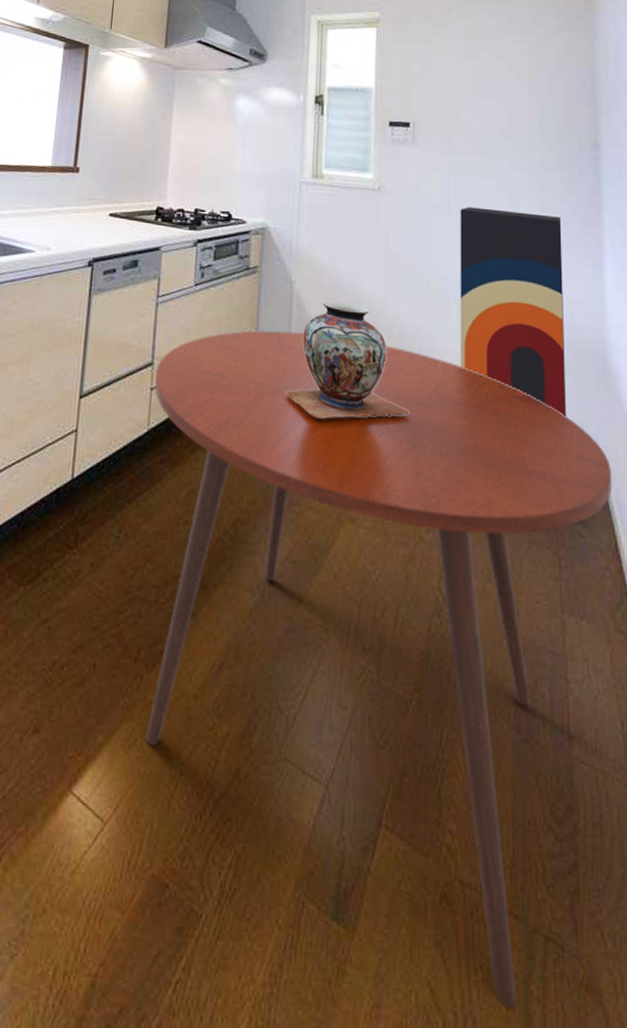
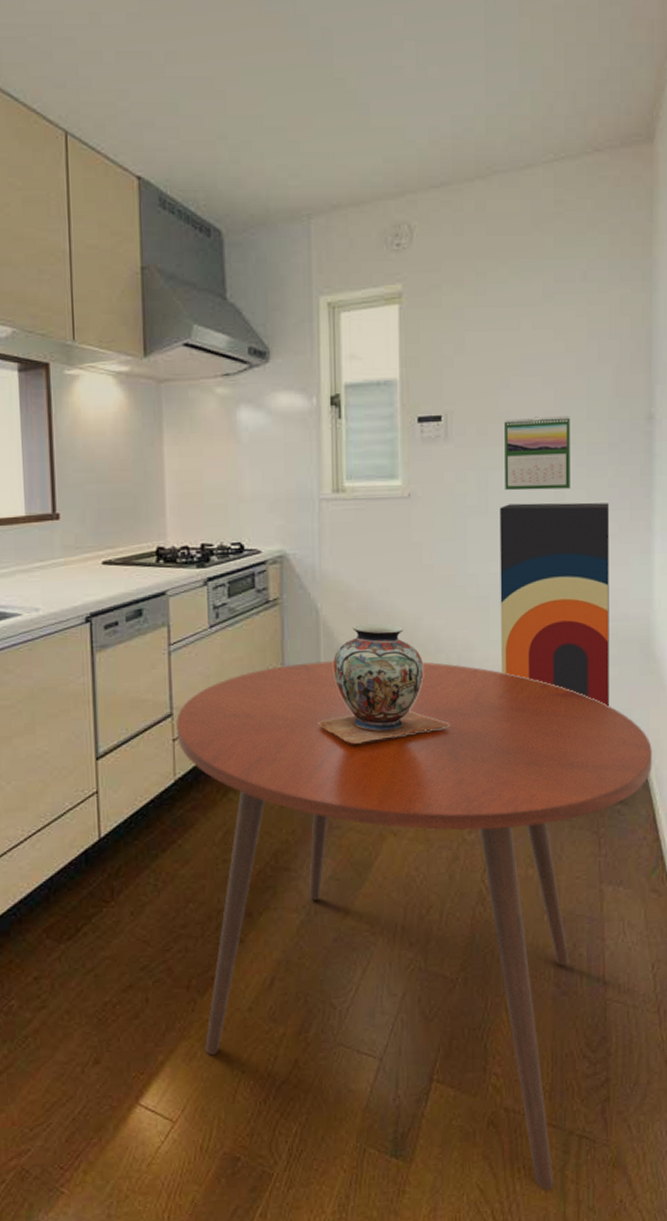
calendar: none [465,132,525,200] -> present [504,416,570,491]

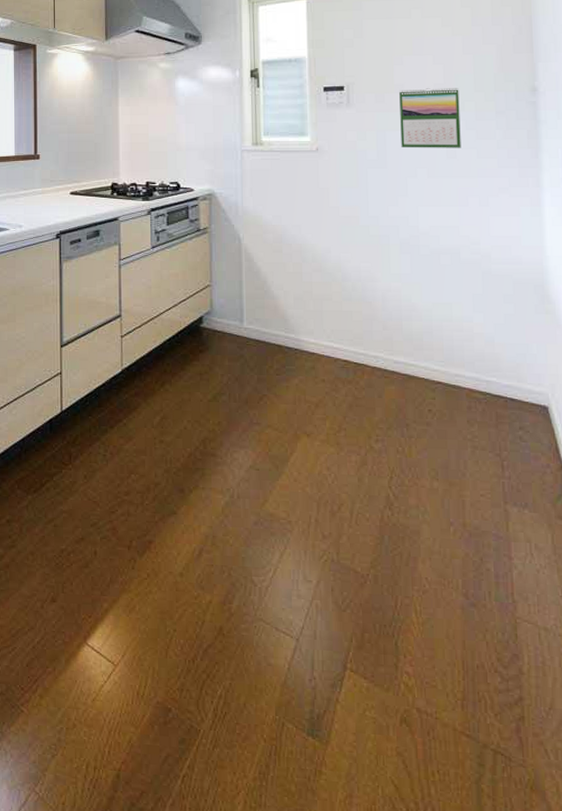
dining table: present [176,661,652,1191] -> none [124,281,552,801]
decorative vase: present [318,623,449,744] -> none [240,253,356,353]
shelving unit: present [499,502,610,706] -> none [397,159,506,339]

